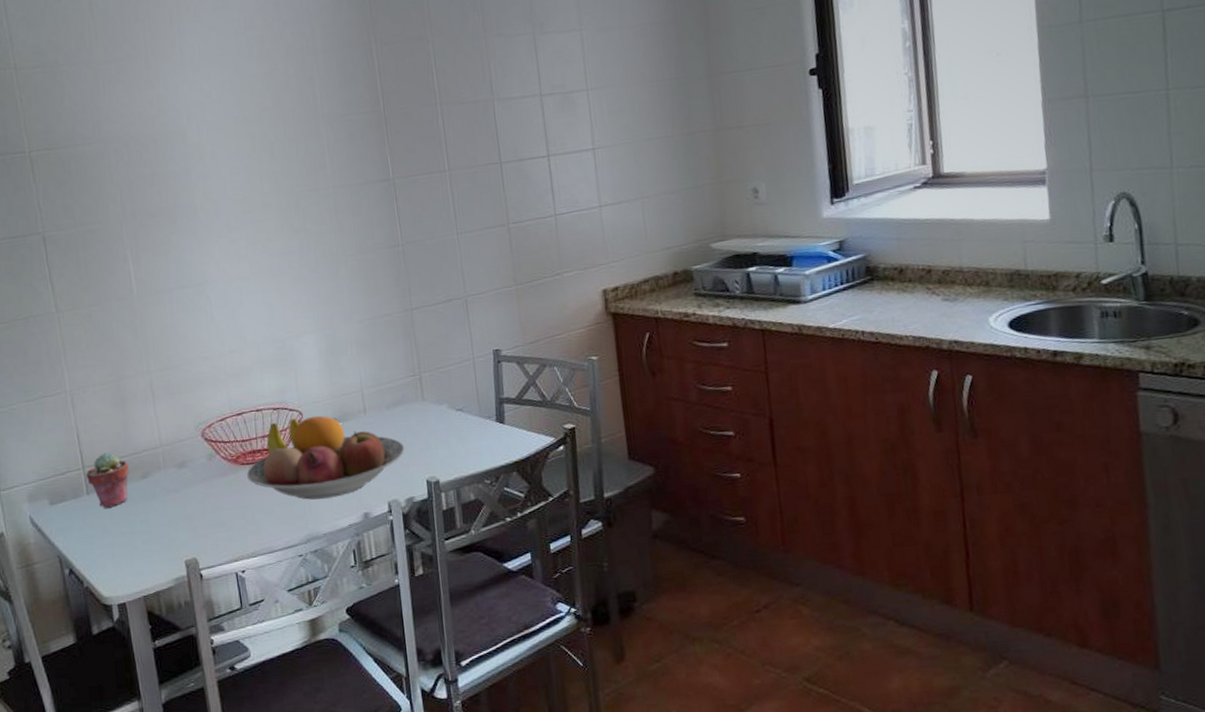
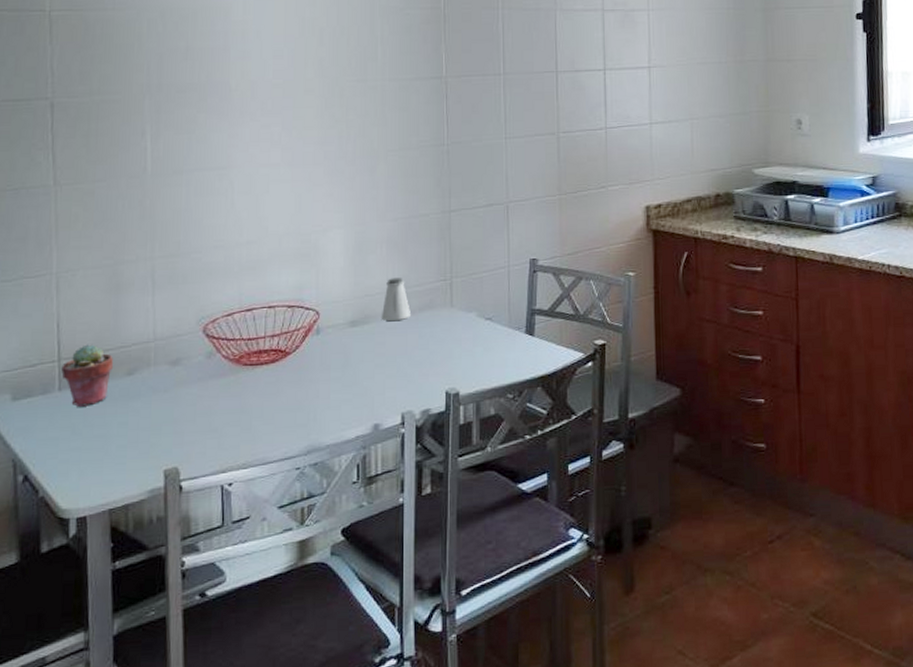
fruit bowl: present [247,415,405,500] -> none [249,316,427,407]
saltshaker: none [358,376,386,417] -> present [381,278,410,322]

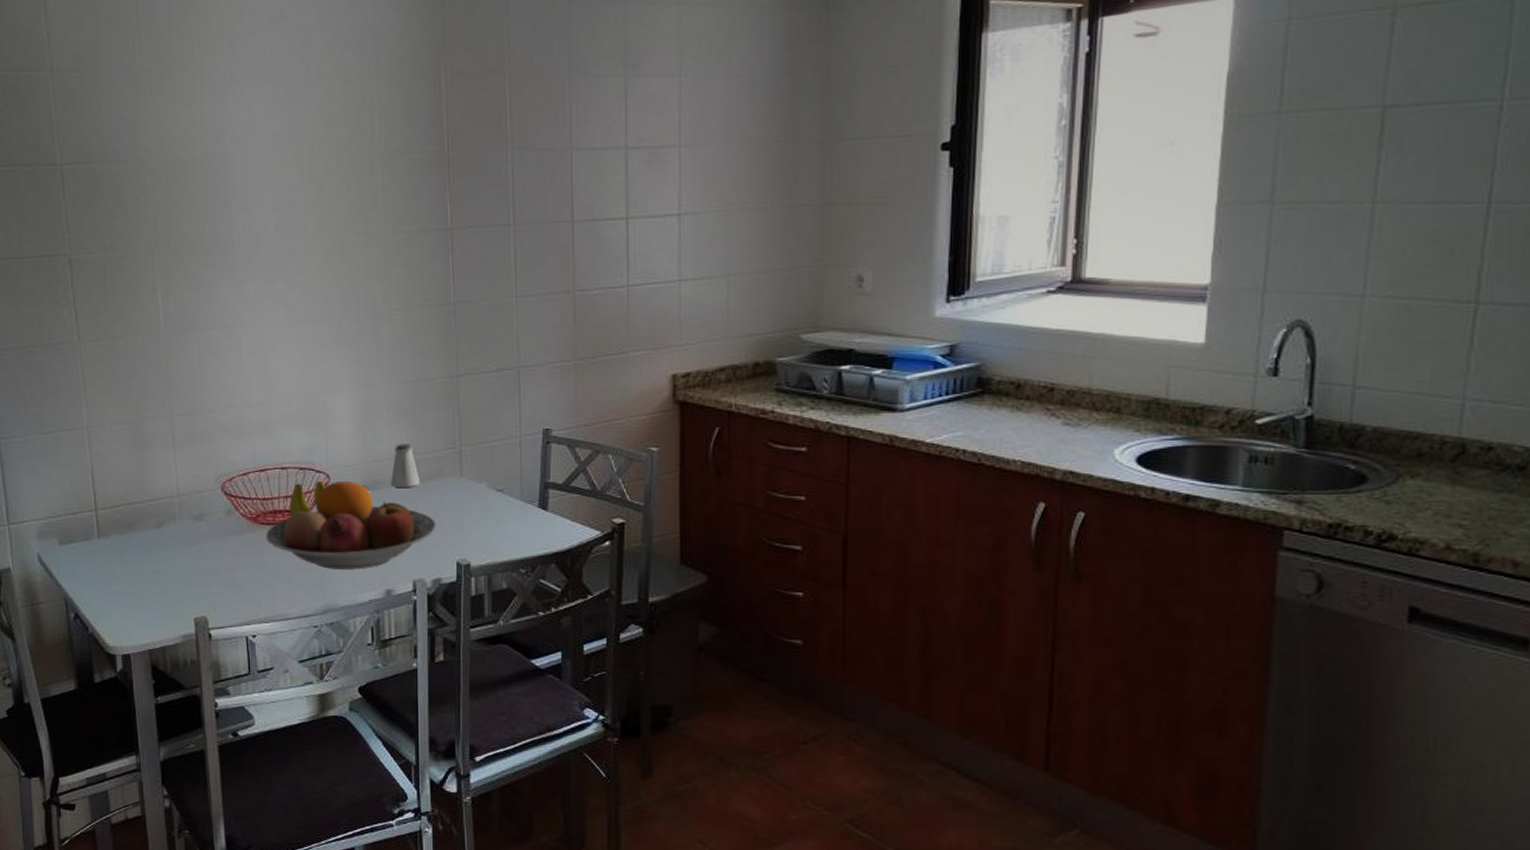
potted succulent: present [61,344,114,407] -> none [99,496,144,554]
fruit bowl: none [249,316,427,407] -> present [266,480,437,570]

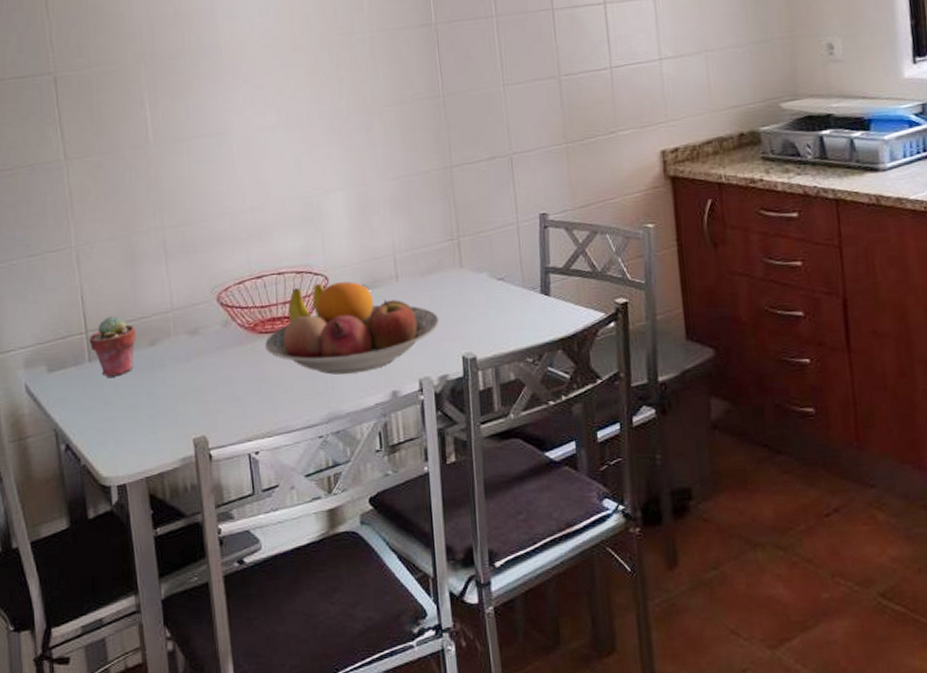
potted succulent: none [99,496,144,554] -> present [89,315,137,377]
saltshaker: present [390,444,420,488] -> none [390,239,420,285]

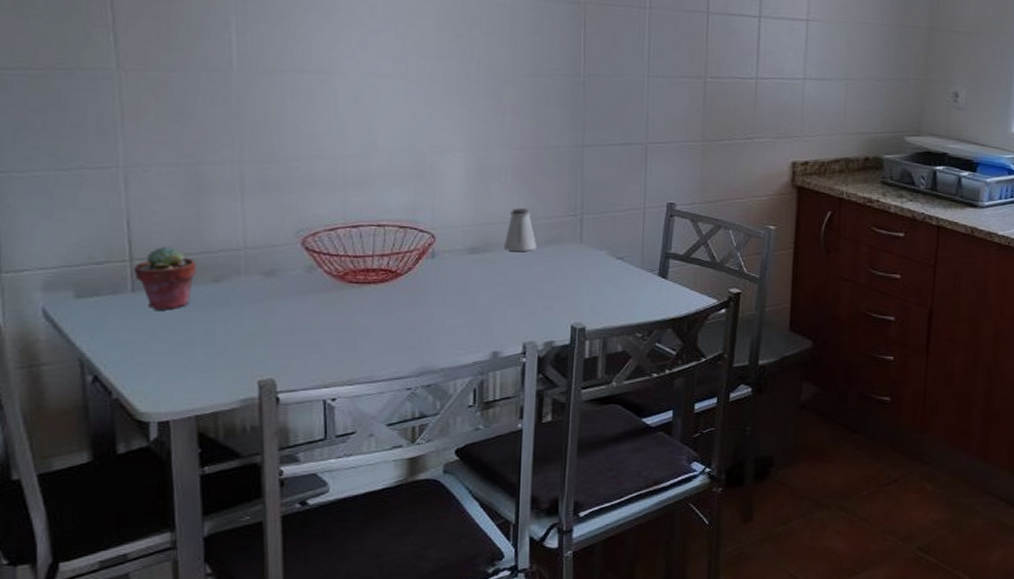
fruit bowl: present [265,281,440,375] -> none [355,240,552,331]
saltshaker: none [390,239,420,285] -> present [503,208,536,252]

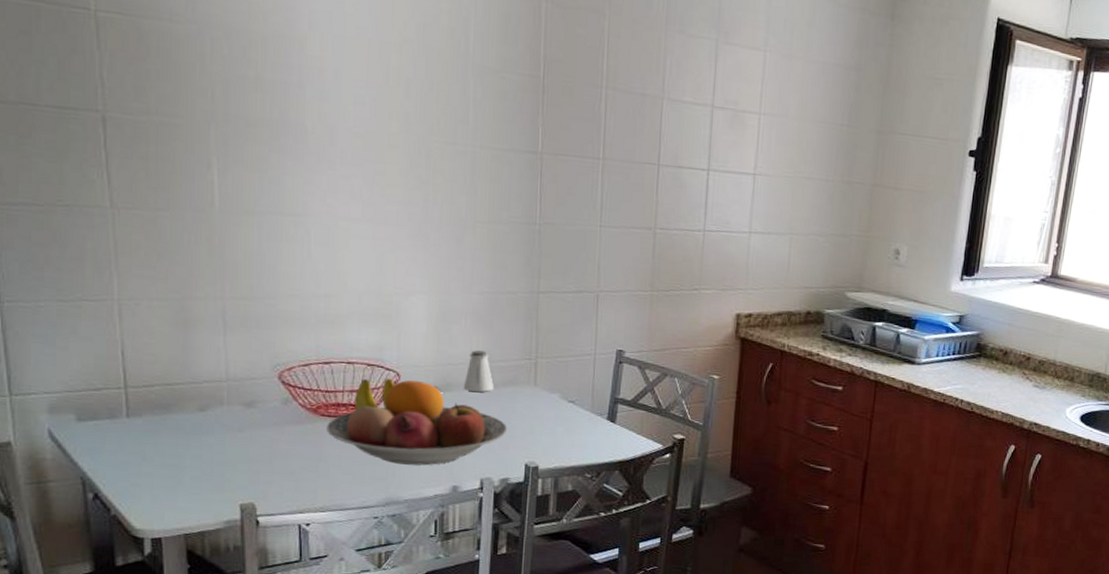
potted succulent: present [134,246,197,310] -> none [129,375,185,436]
fruit bowl: none [355,240,552,331] -> present [327,378,508,466]

